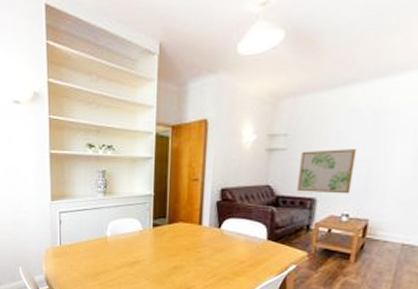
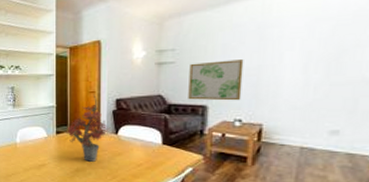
potted plant: none [162,182,214,259] -> present [64,94,111,162]

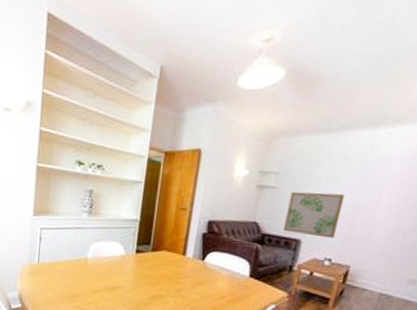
potted plant: present [64,94,111,162] -> none [146,211,198,289]

